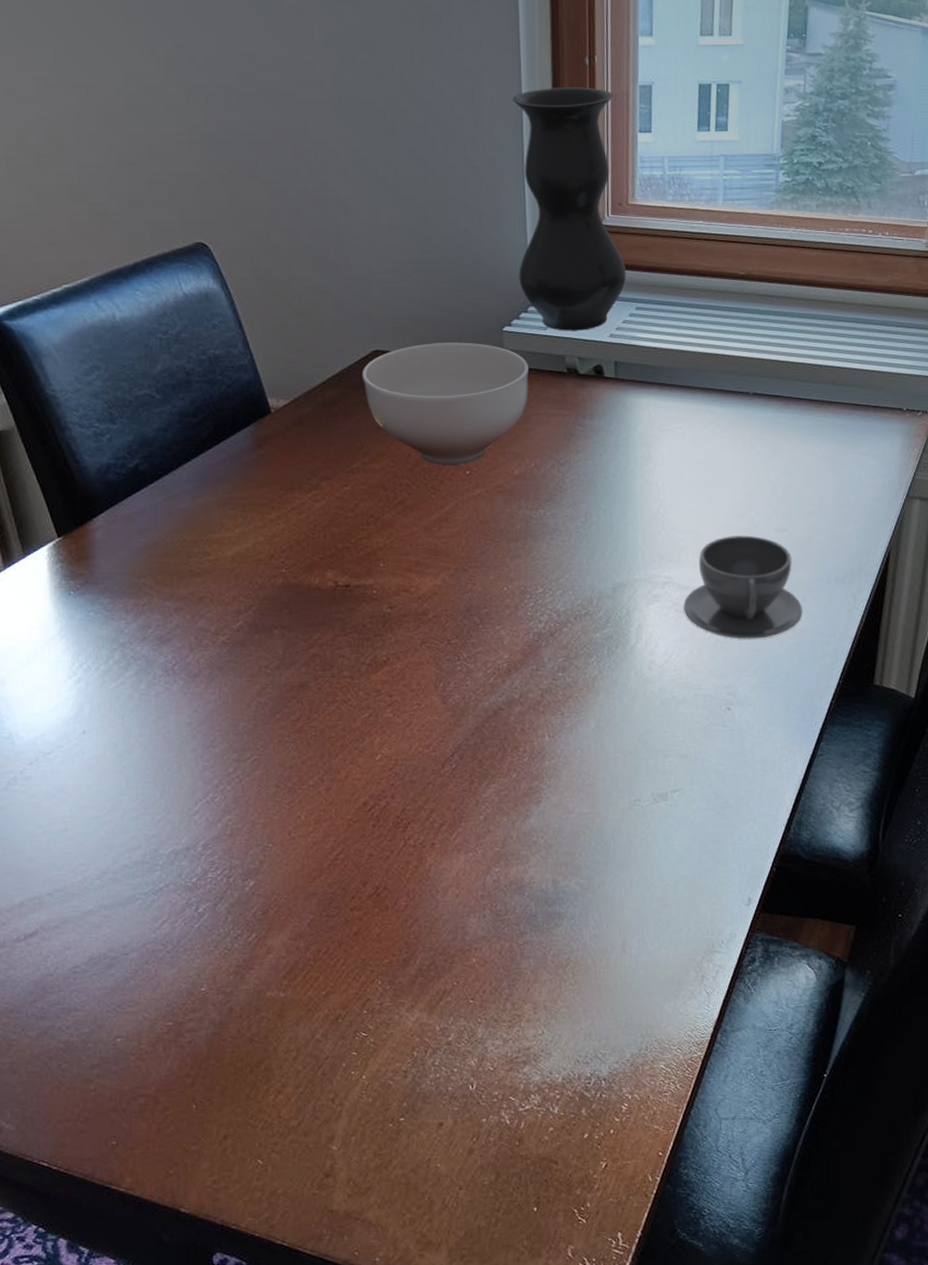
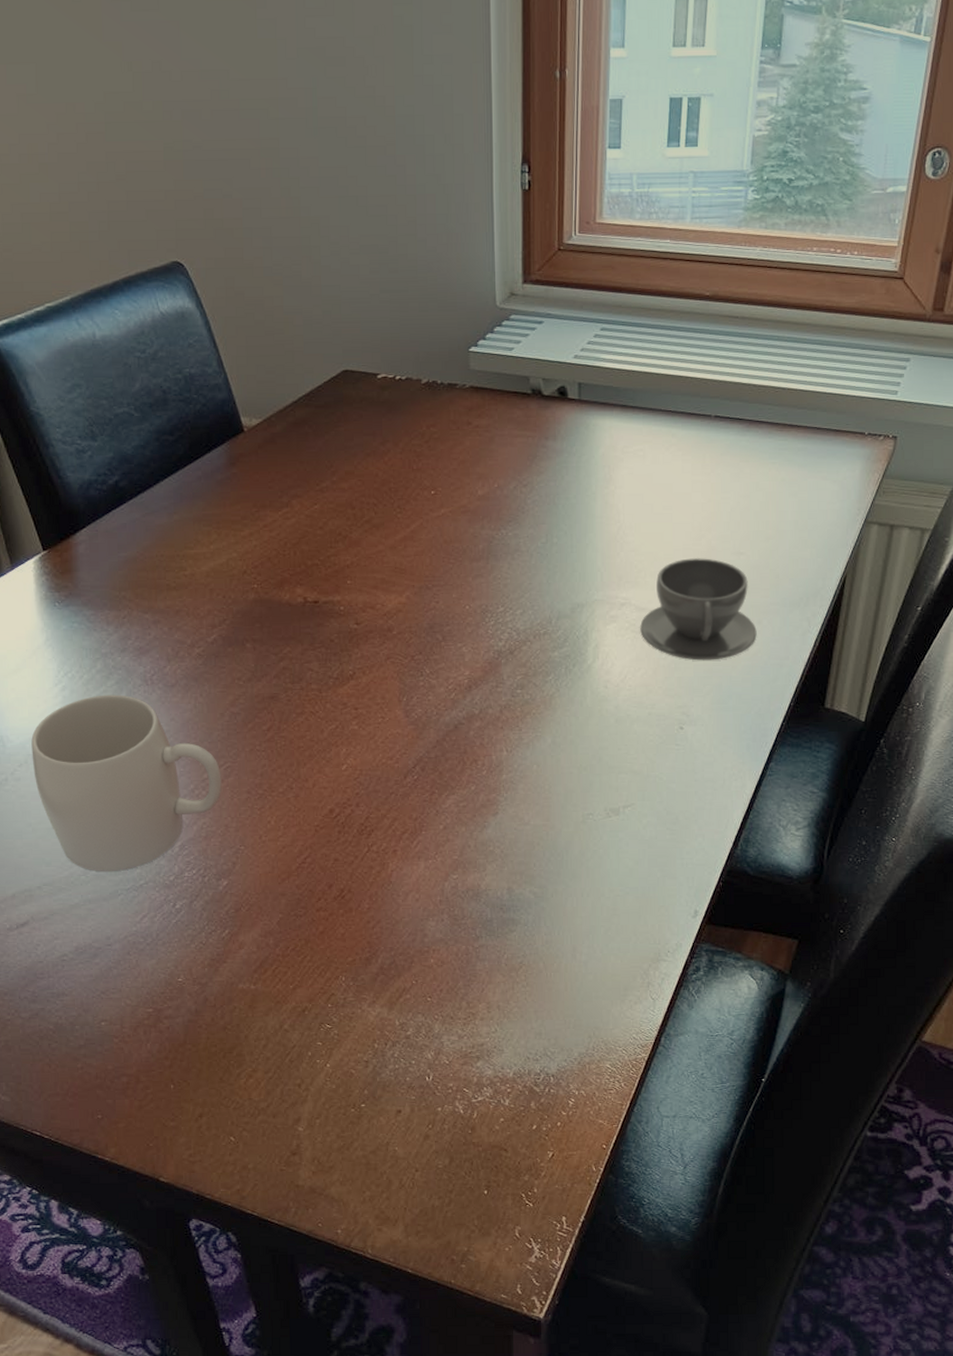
mug: none [43,686,248,876] -> present [31,694,222,872]
bowl: present [361,342,529,465] -> none [331,362,494,485]
vase: present [513,87,627,331] -> none [483,101,592,352]

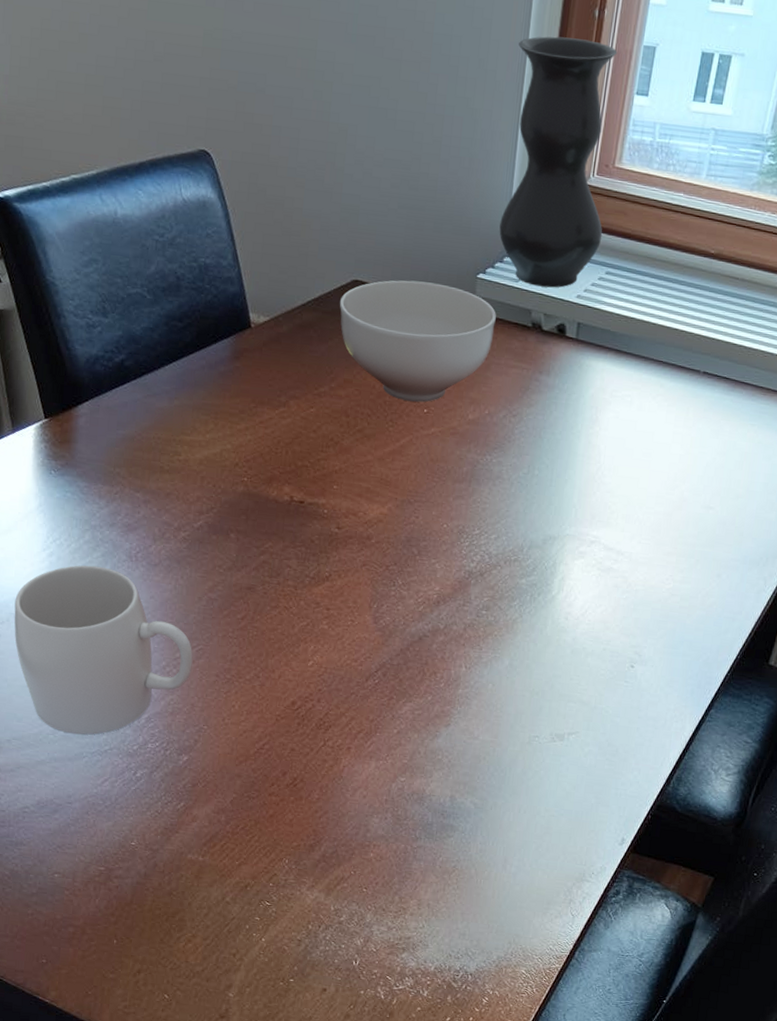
bowl: none [331,362,494,485] -> present [339,280,496,403]
vase: none [483,101,592,352] -> present [499,36,618,288]
teacup: present [640,558,757,661] -> none [605,506,715,607]

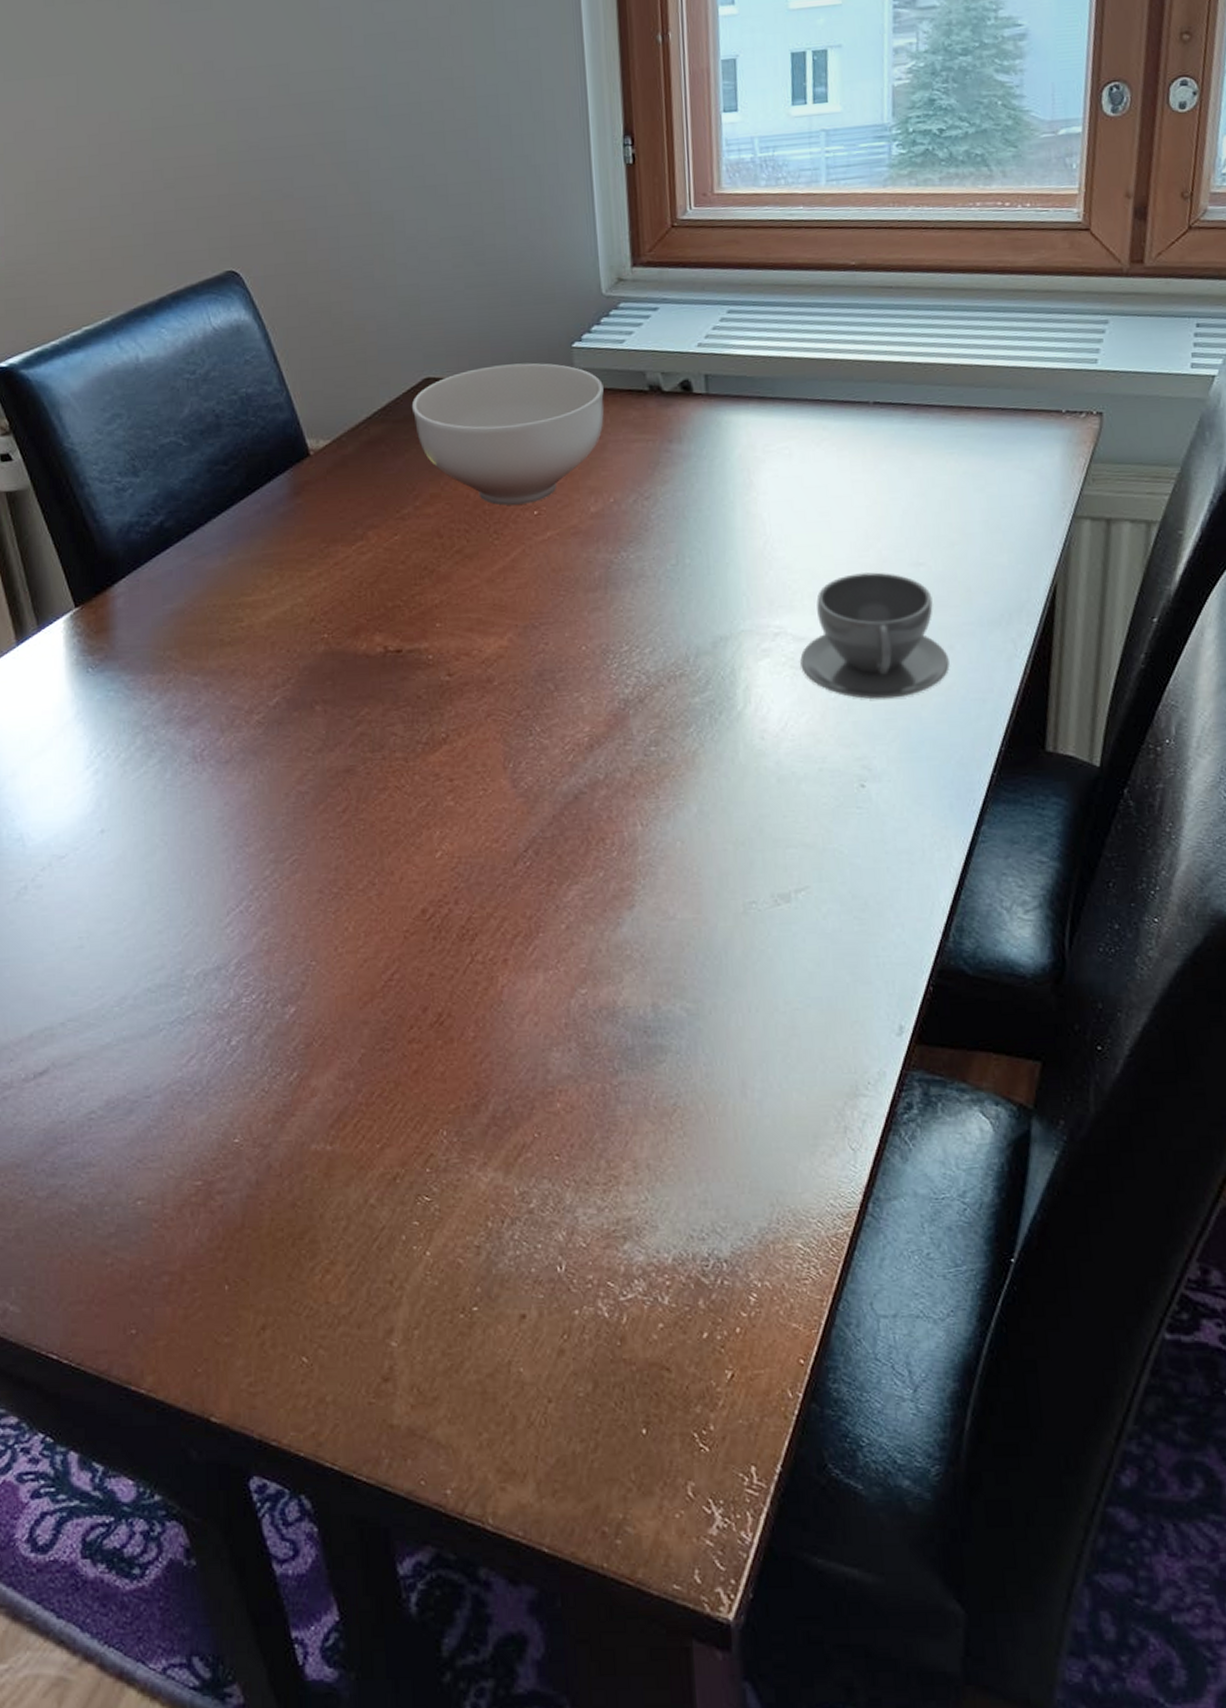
mug: present [14,565,193,735] -> none [57,775,287,1002]
vase: present [499,36,618,288] -> none [576,67,715,343]
teacup: none [605,506,715,607] -> present [800,572,949,700]

